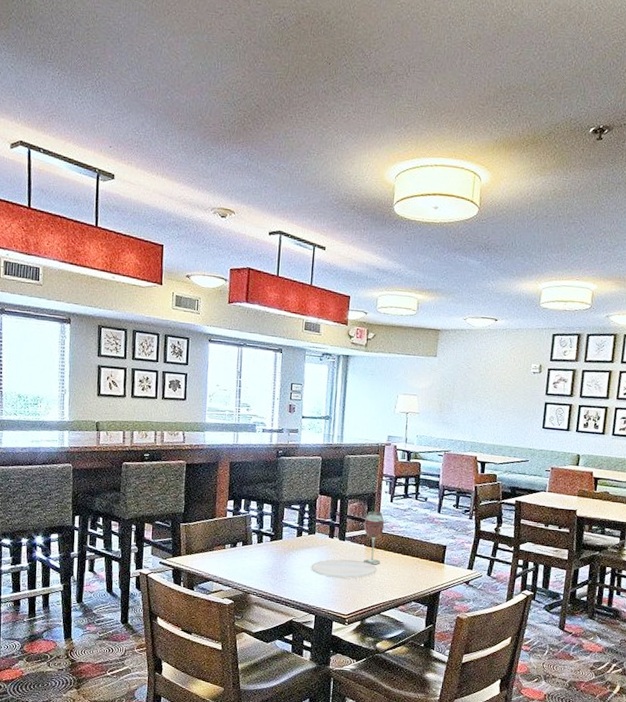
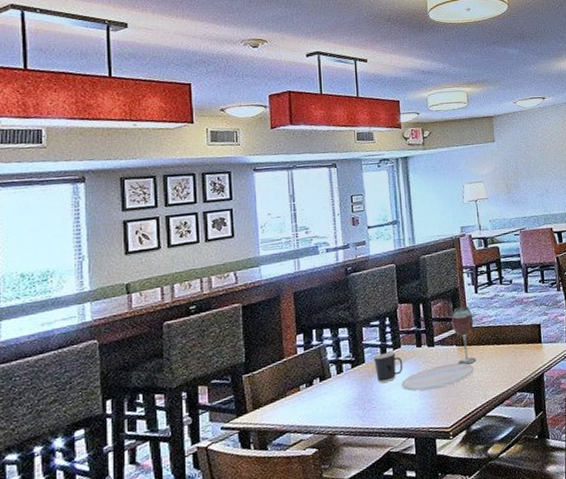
mug: none [290,535,315,562] -> present [374,352,403,383]

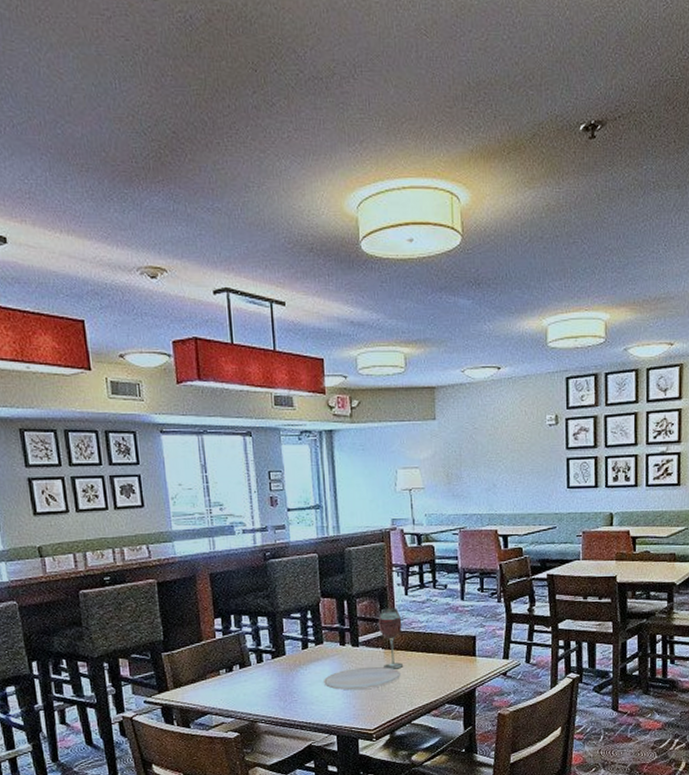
mug: present [374,352,403,383] -> none [295,647,326,677]

